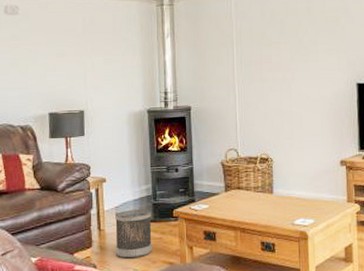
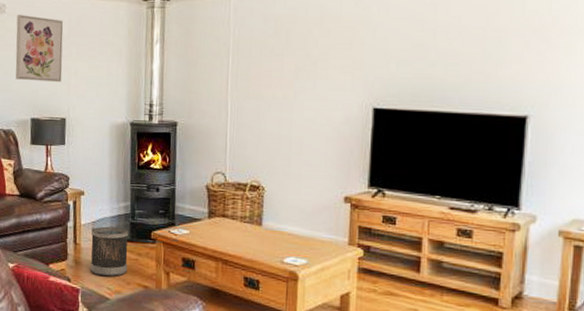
wall art: none [30,15,79,78] -> present [15,14,64,83]

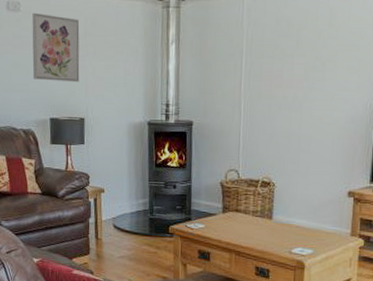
wastebasket: present [90,226,129,277] -> none [111,222,148,269]

